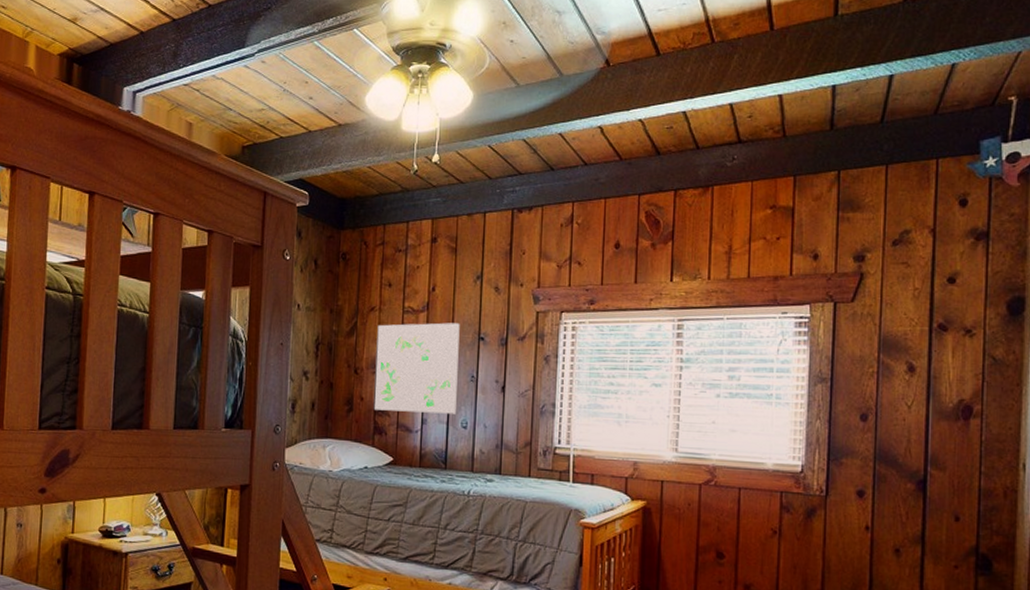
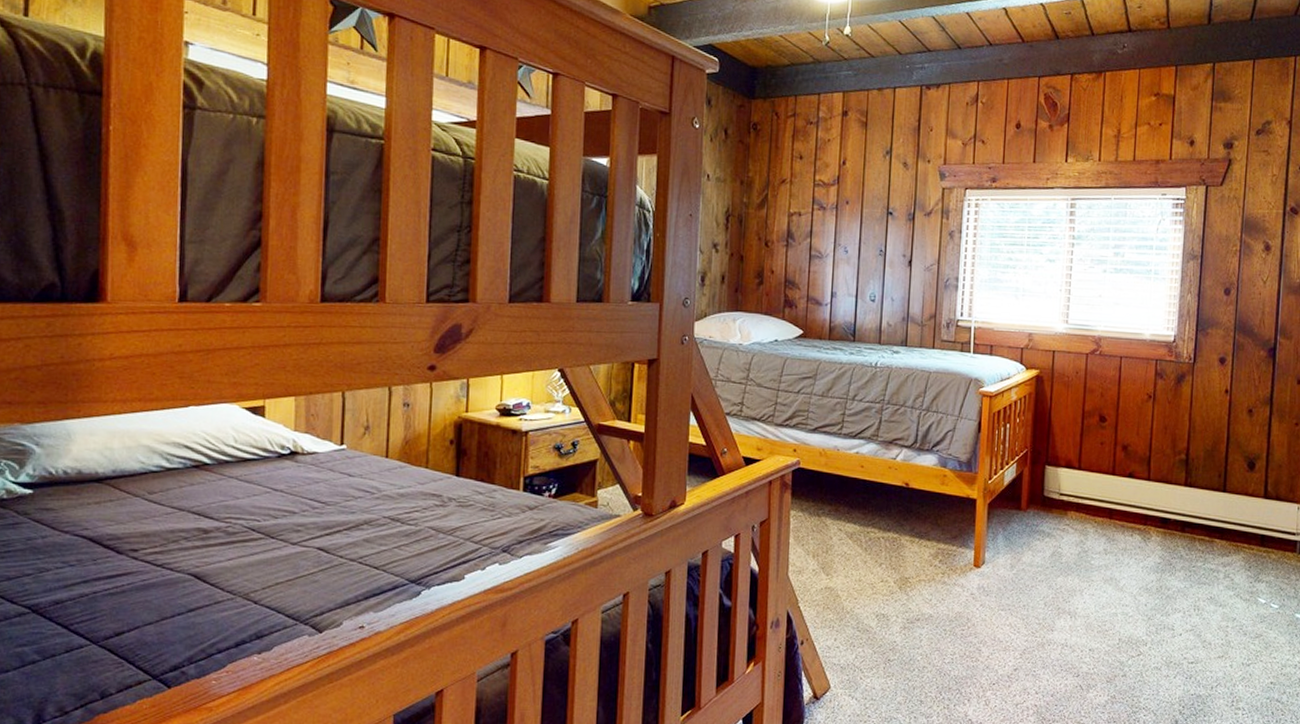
wall art: present [373,322,460,414] -> none [784,196,870,288]

